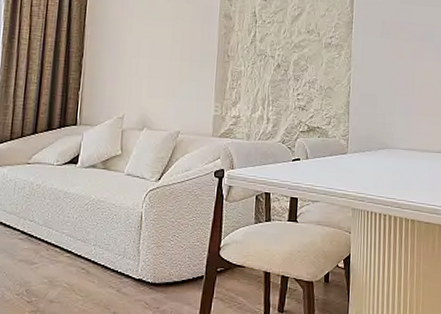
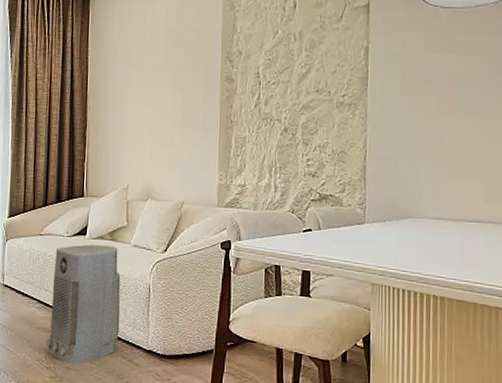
air purifier: none [28,173,113,296] -> present [46,244,121,364]

